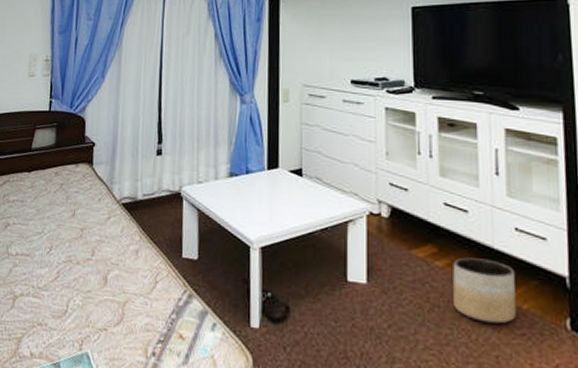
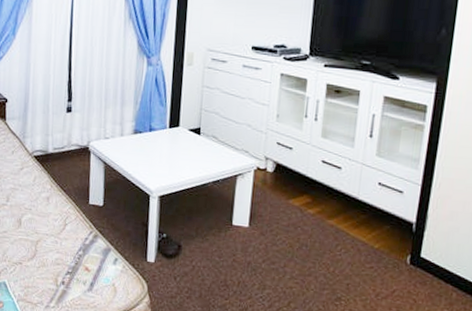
planter: present [453,257,516,324] -> none [319,206,372,260]

